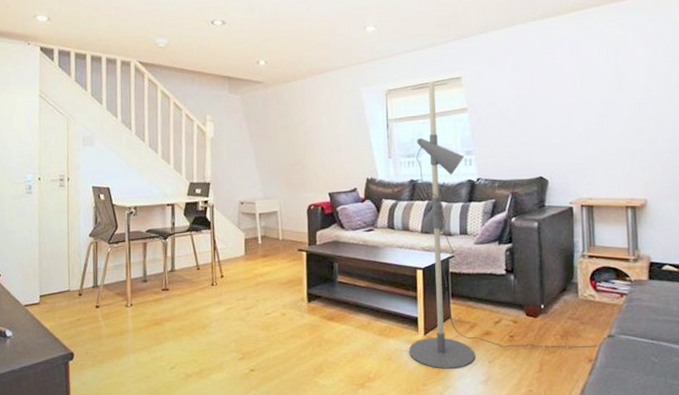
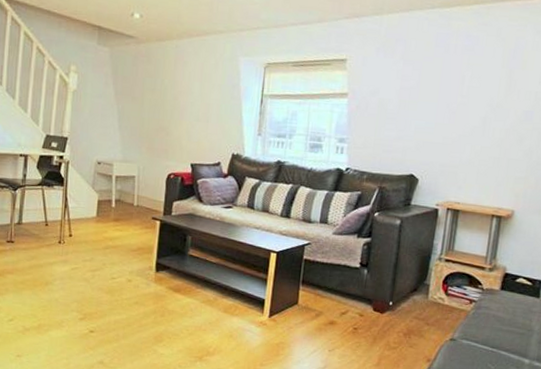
floor lamp: present [408,80,600,369] -> none [251,58,441,353]

